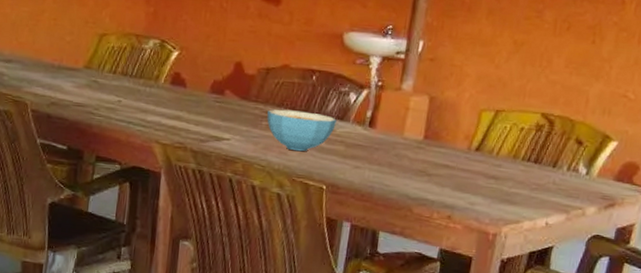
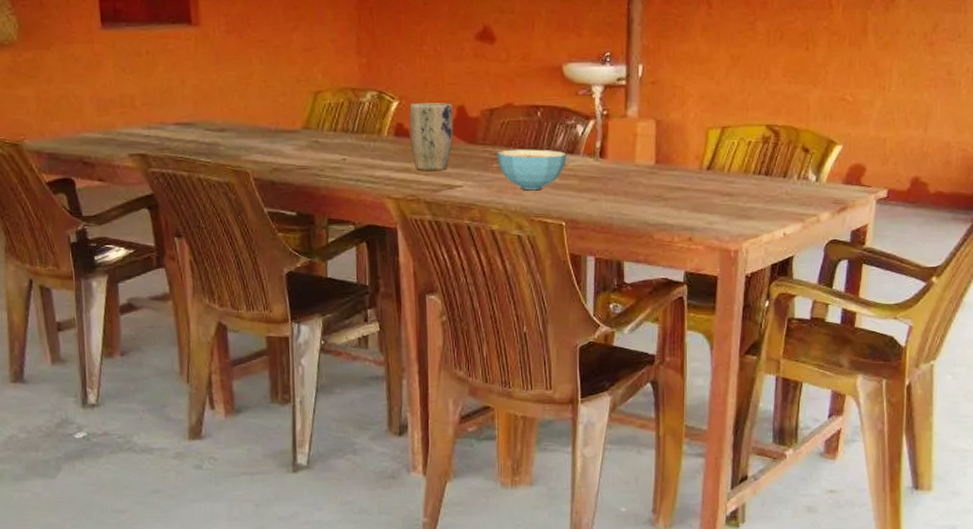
plant pot: none [184,55,231,123] -> present [409,103,454,171]

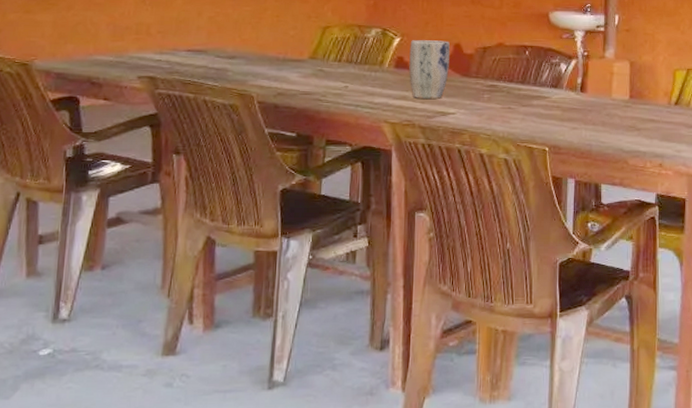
cereal bowl: present [497,149,567,191] -> none [488,82,551,119]

